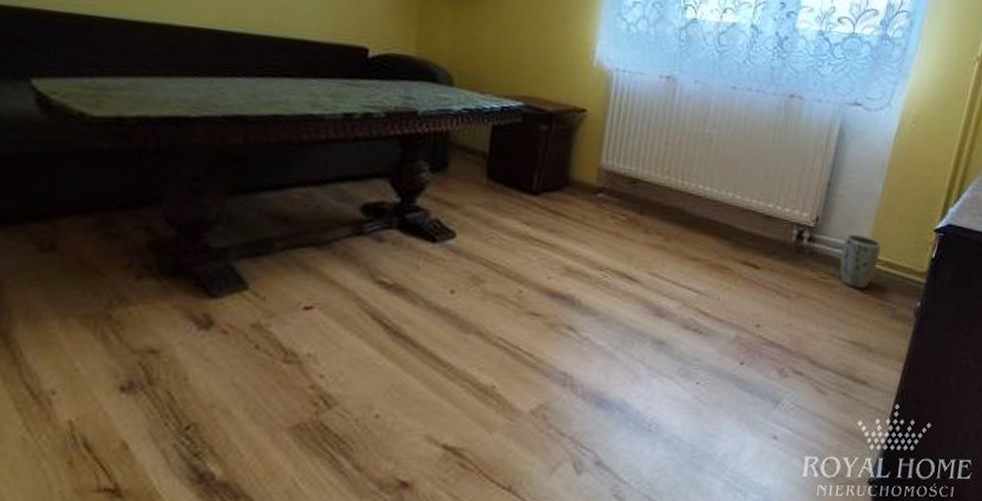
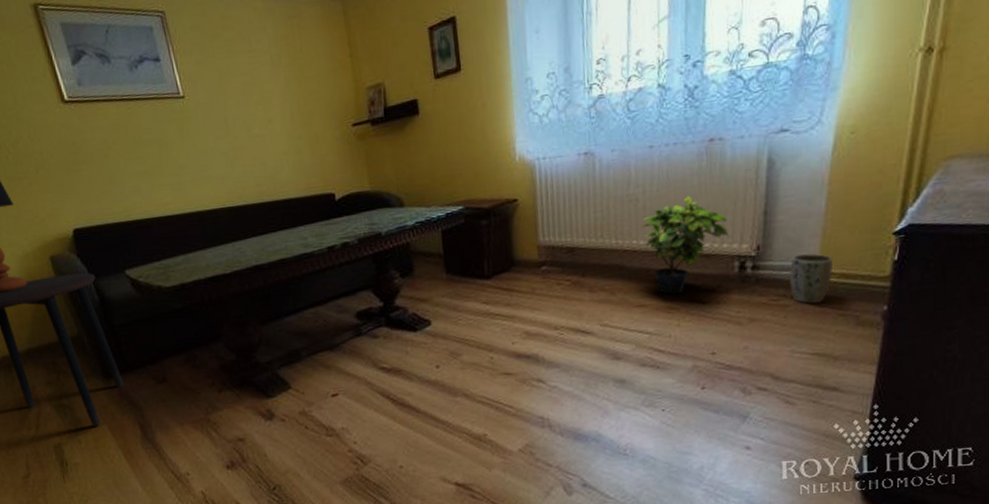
potted plant: none [710,148,794,253] -> present [641,195,729,294]

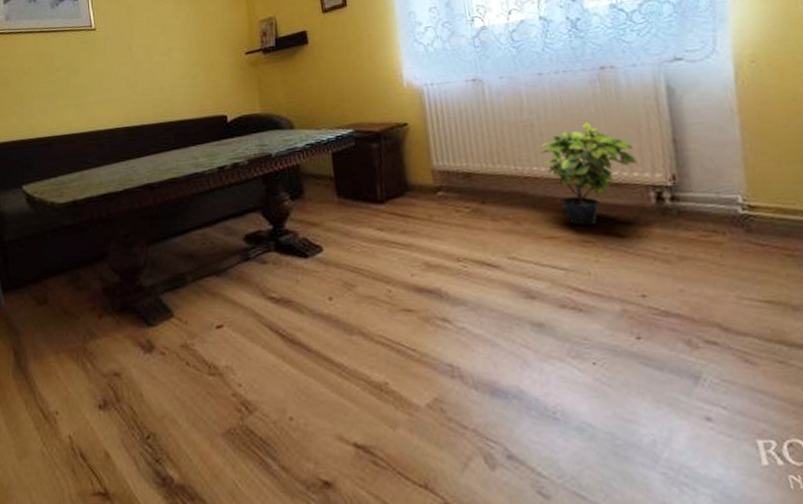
plant pot: present [789,253,832,304] -> none [714,185,767,241]

